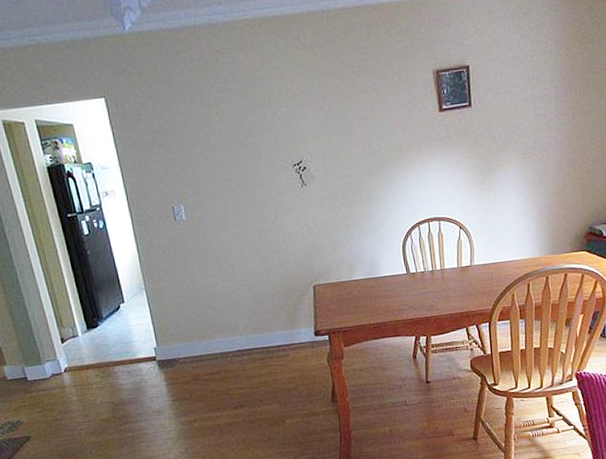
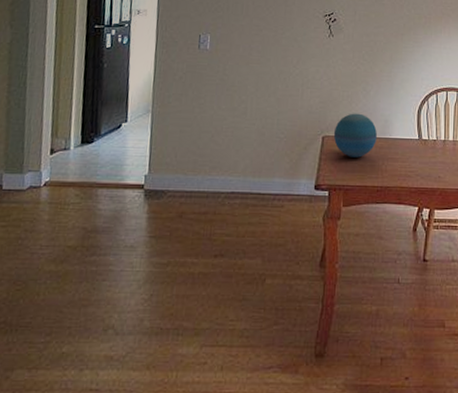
decorative orb: none [323,258,366,301] -> present [333,113,377,158]

